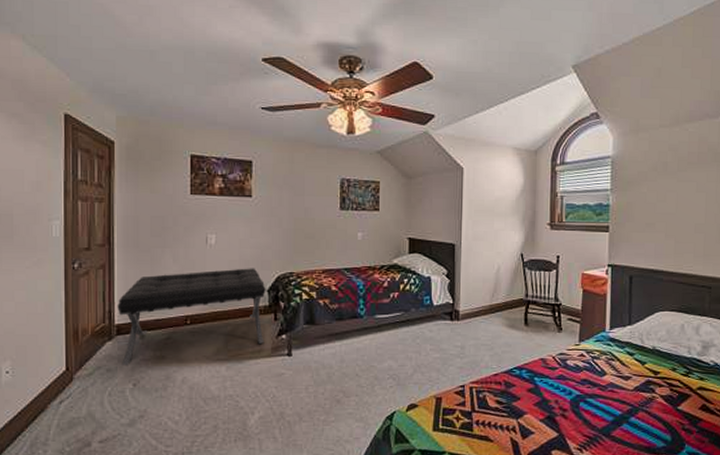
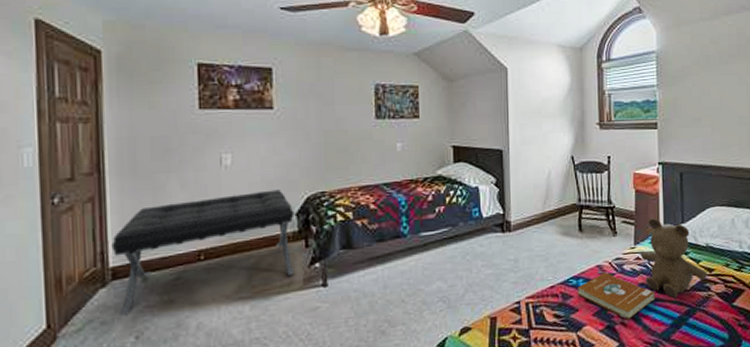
book: none [521,366,598,412] -> present [578,272,655,320]
teddy bear: none [585,318,652,397] -> present [641,218,707,299]

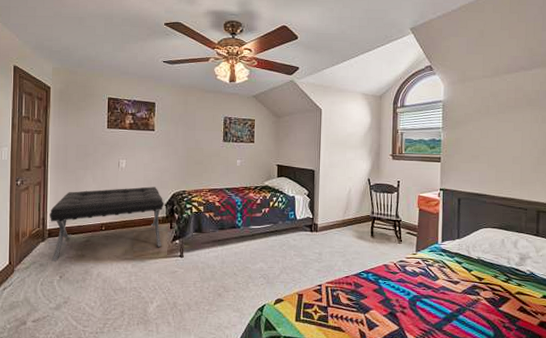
book: present [578,272,655,320] -> none [367,271,432,309]
teddy bear: present [641,218,707,299] -> none [421,232,477,298]

